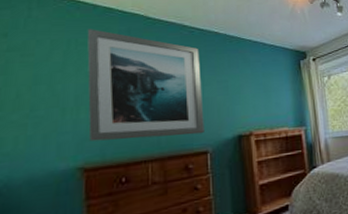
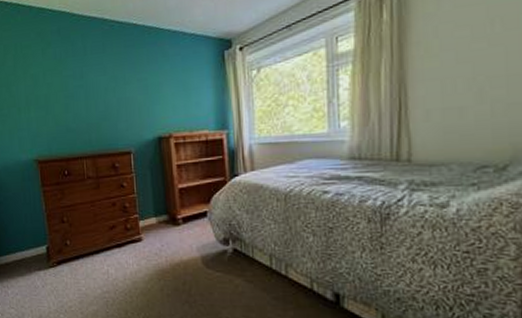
wall art: present [87,29,204,142] -> none [27,31,127,138]

